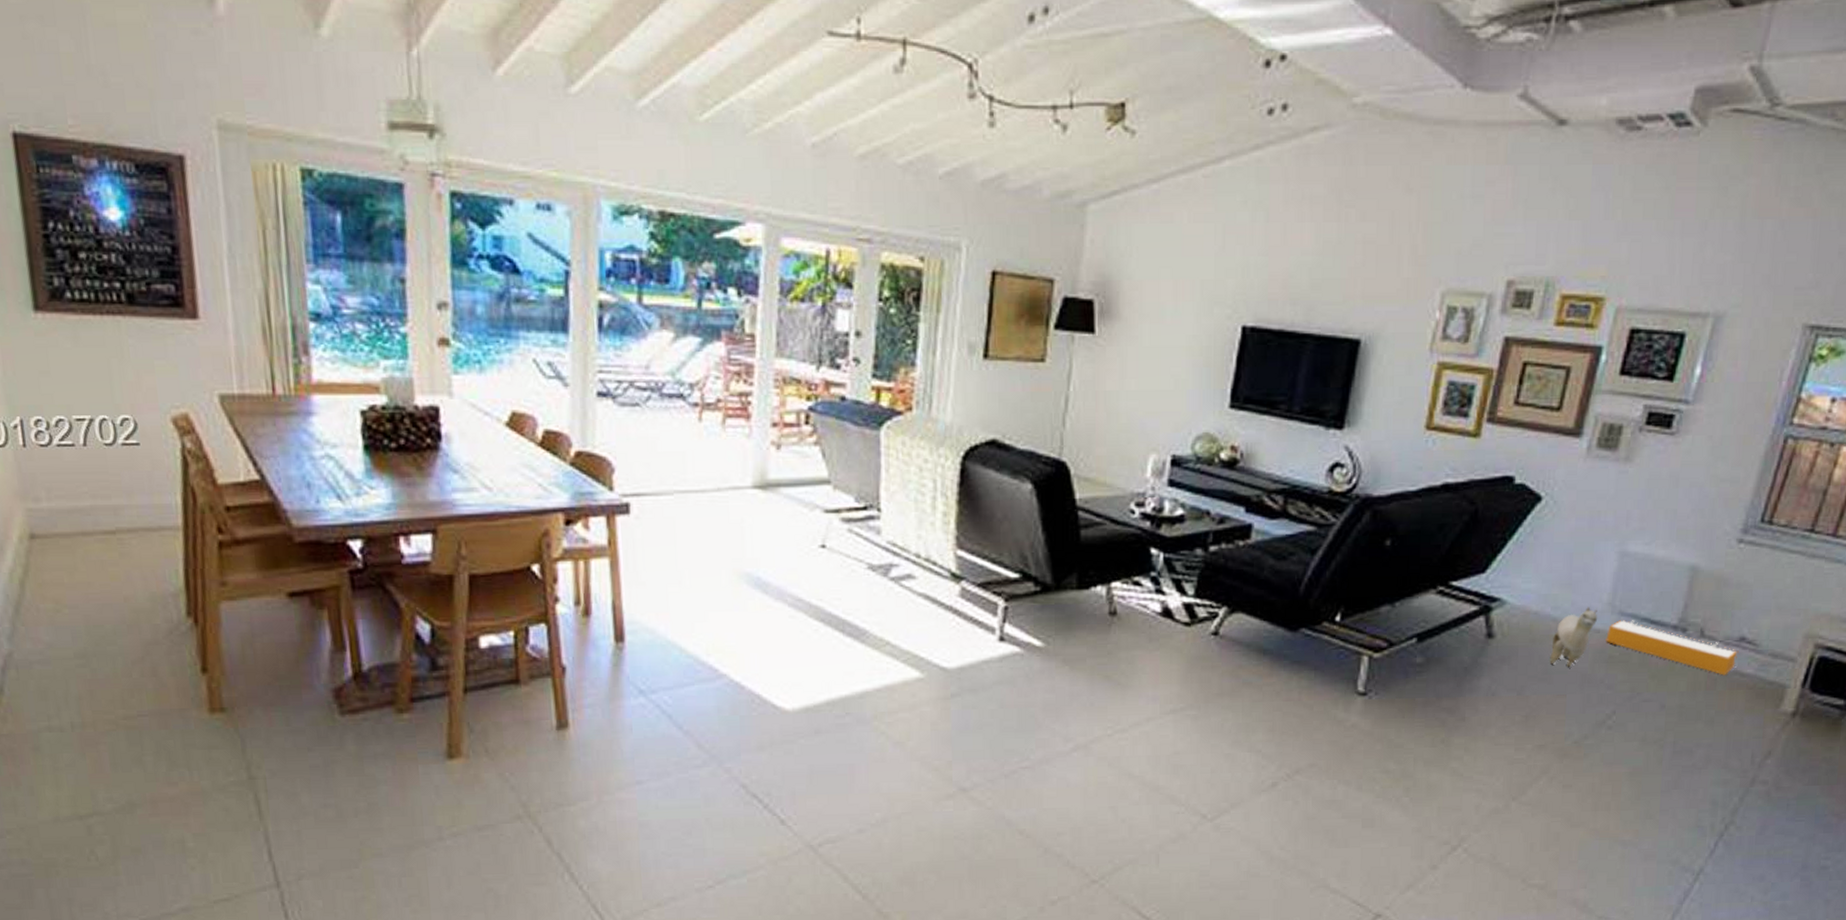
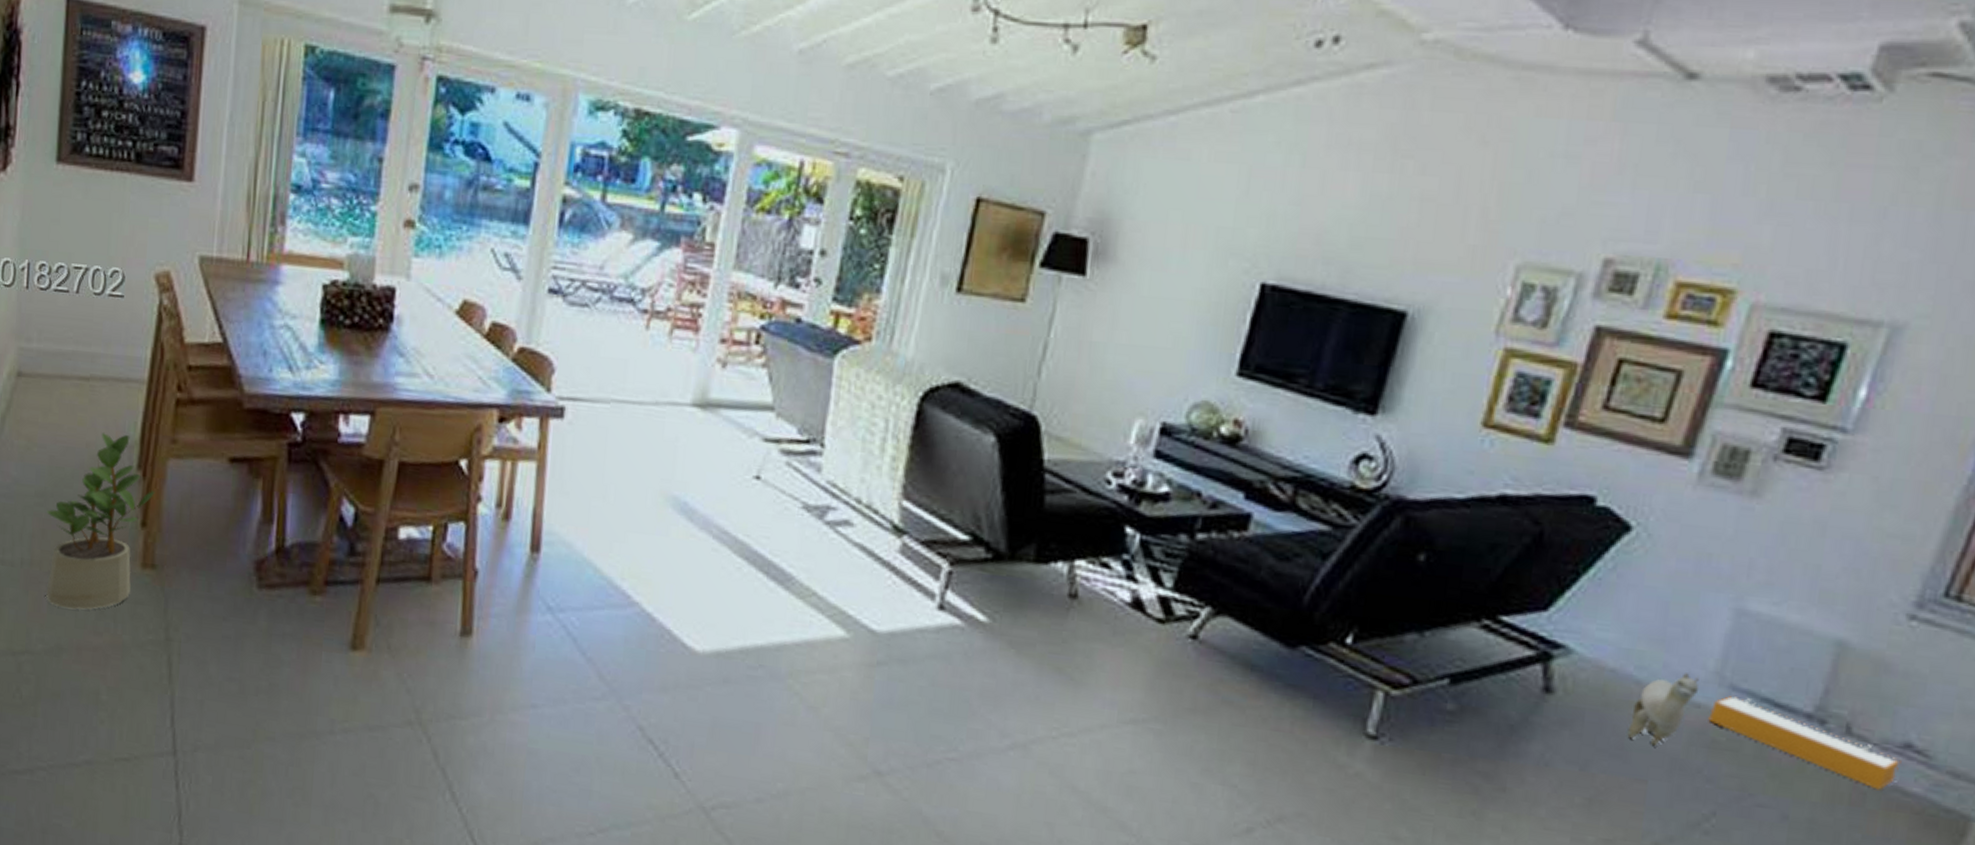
potted plant: none [91,584,211,765] -> present [46,433,155,610]

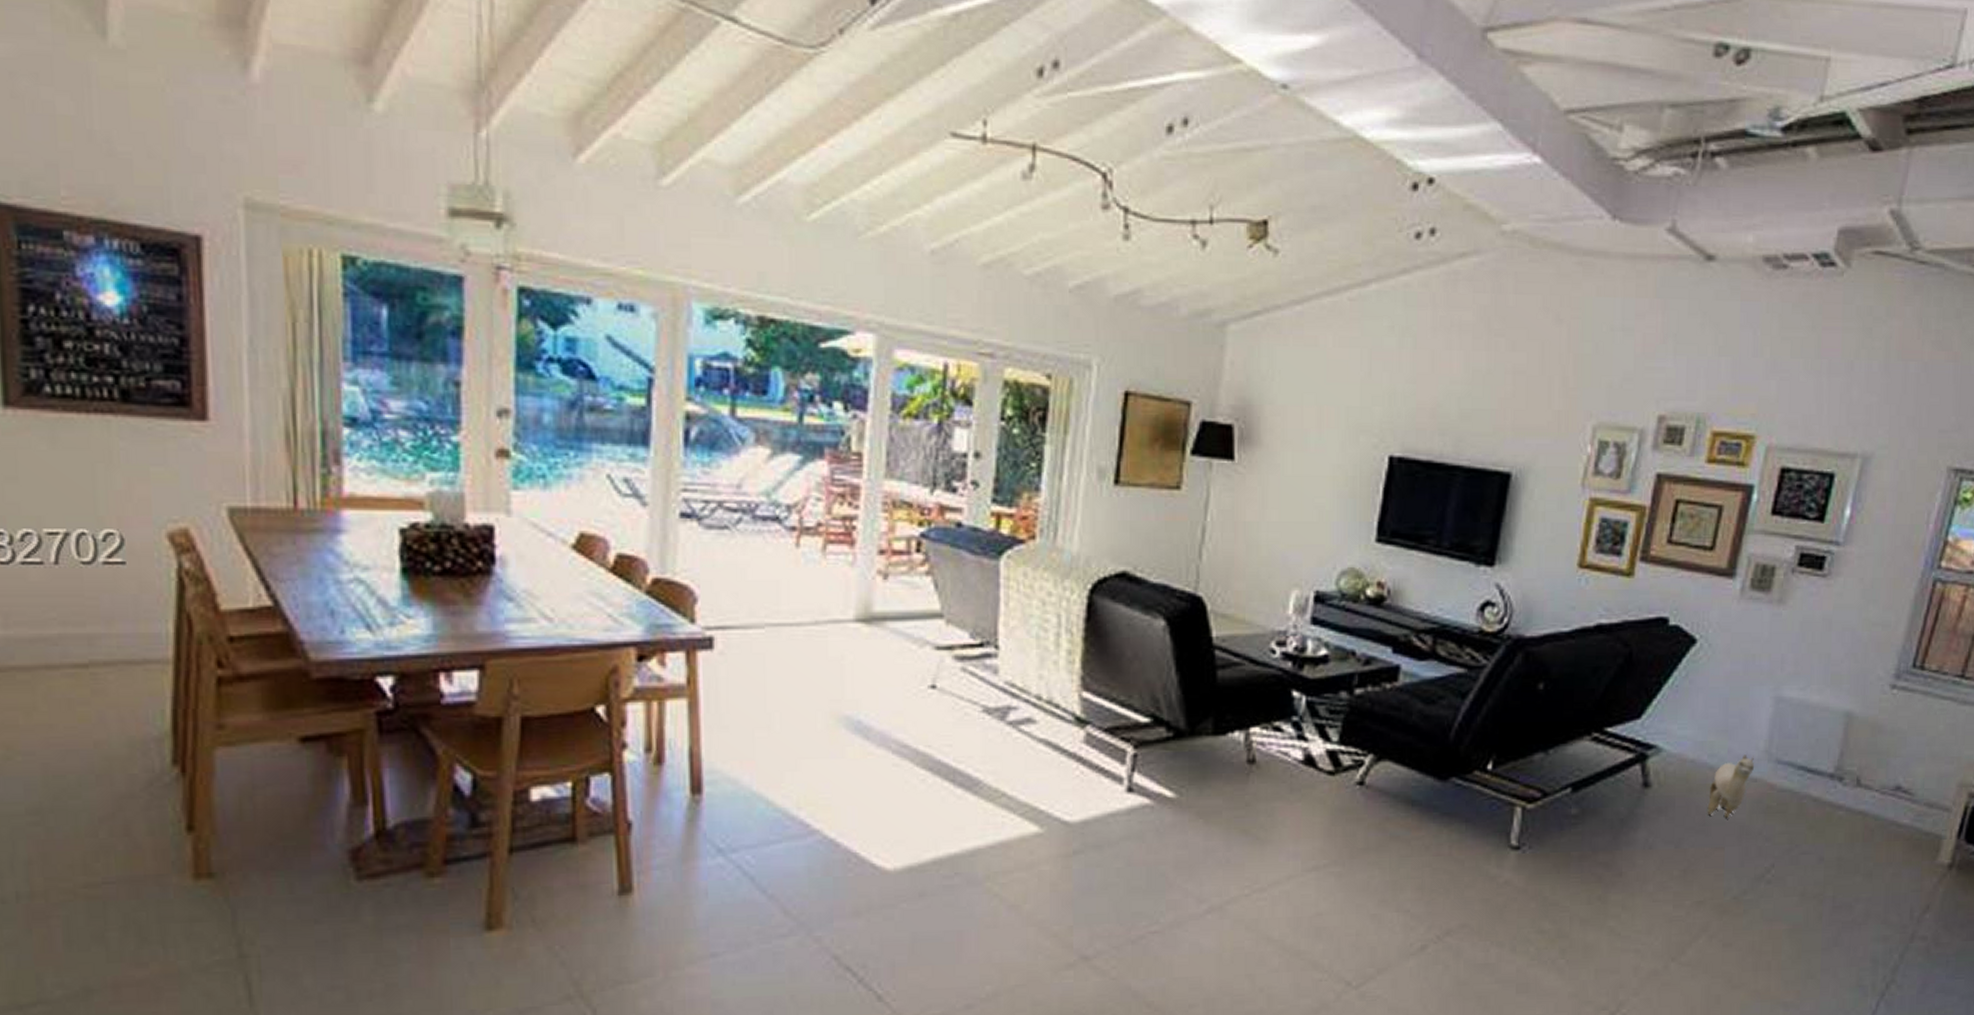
potted plant: present [46,433,155,610] -> none [46,727,201,942]
storage bin: present [1708,696,1902,790] -> none [1763,768,1895,826]

